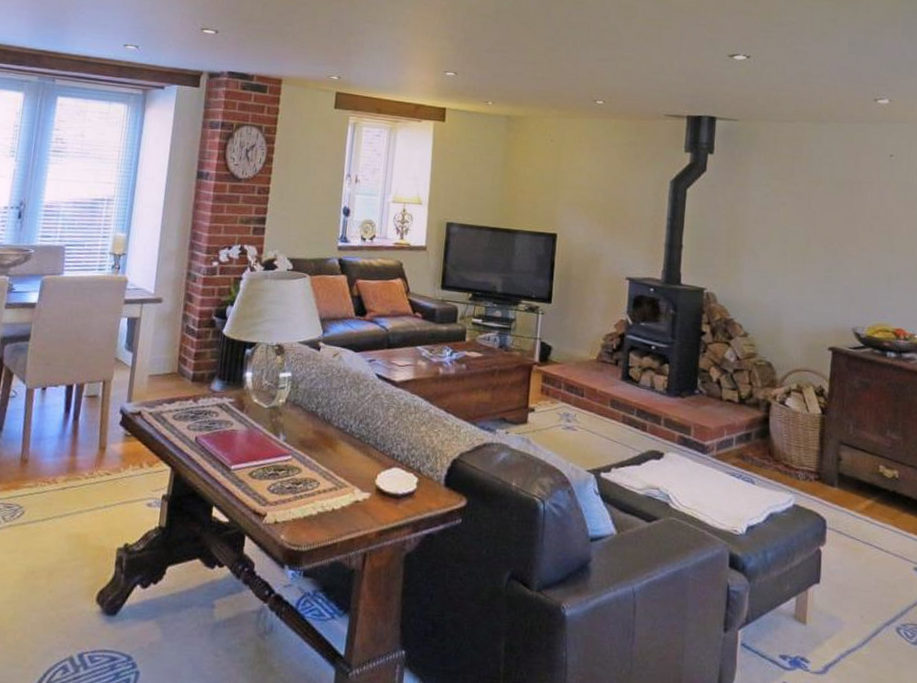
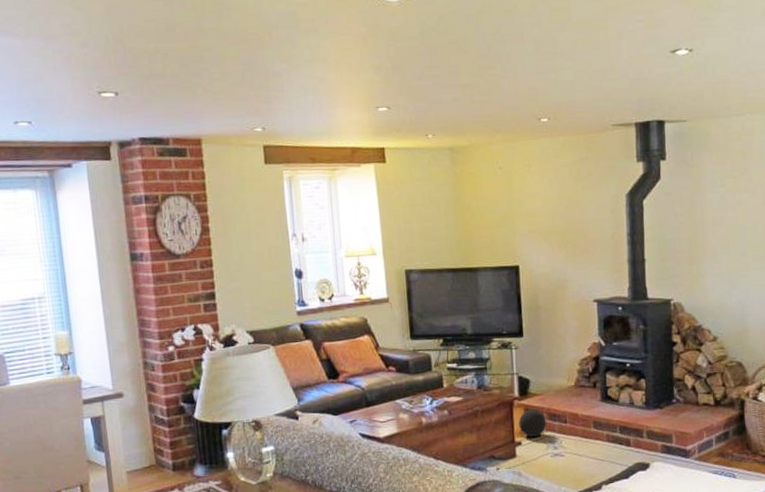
ball: none [534,376,563,407] -> present [519,409,547,438]

